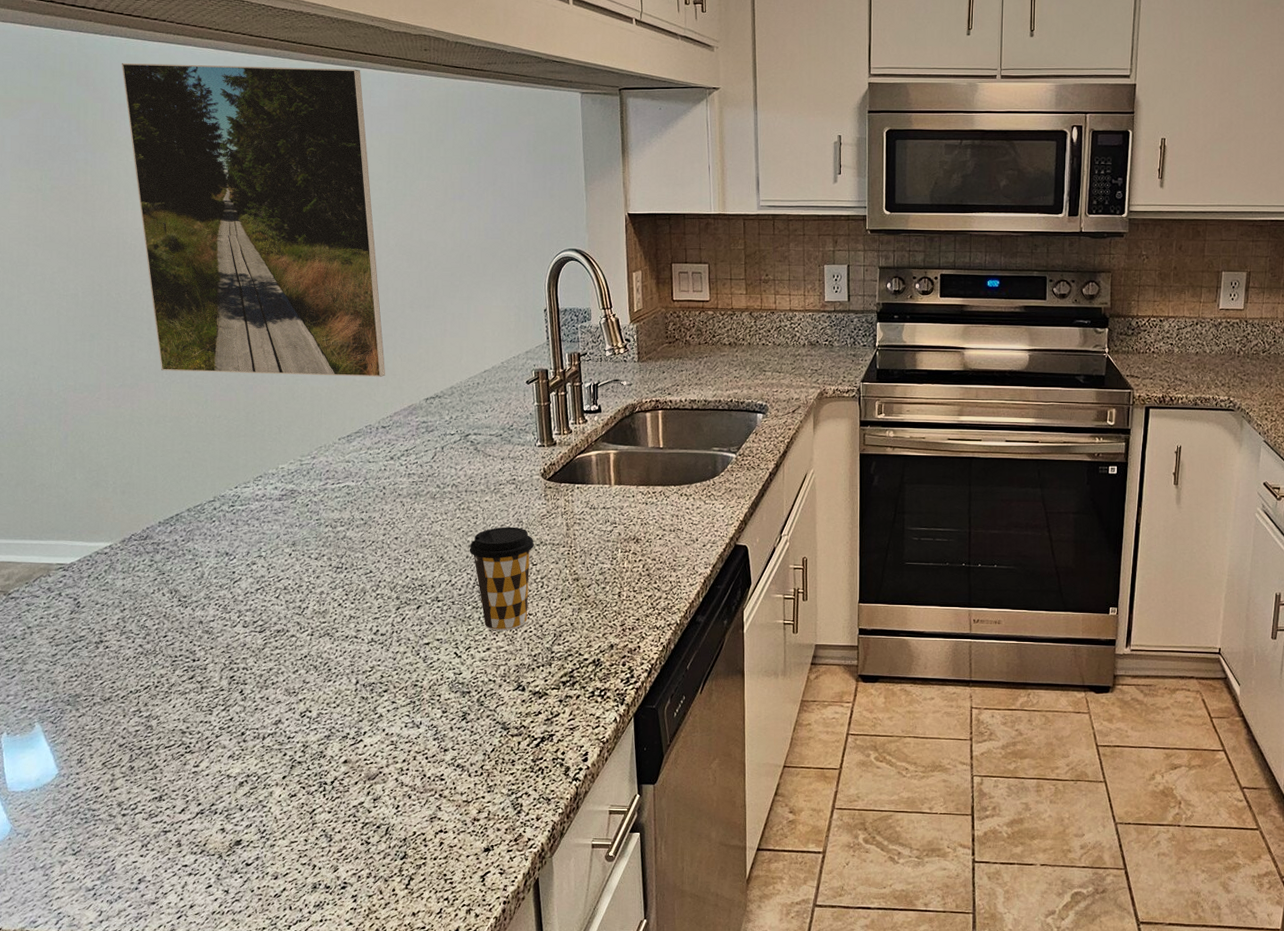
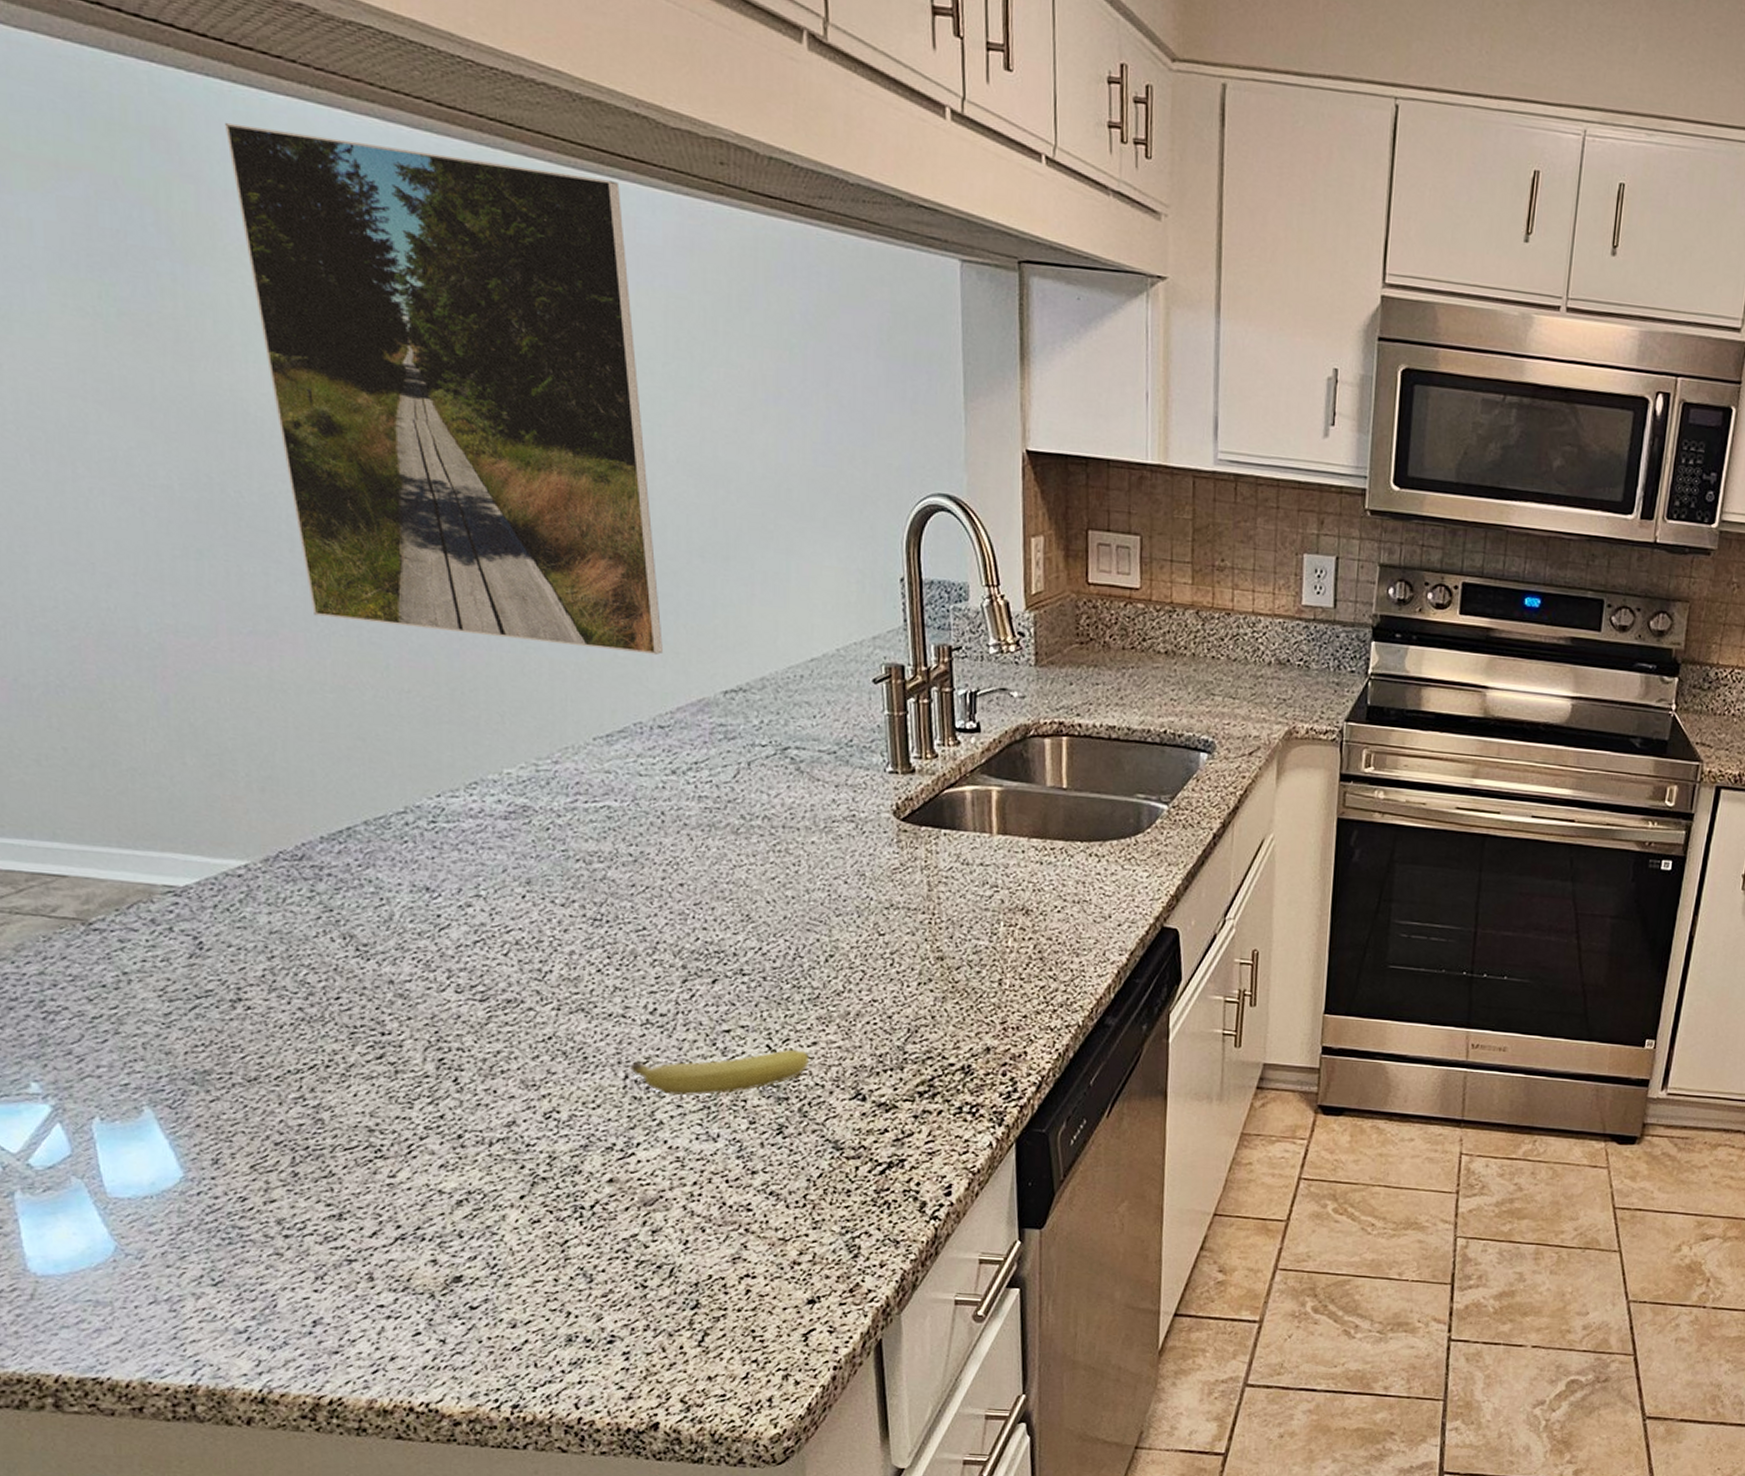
fruit: none [360,654,484,694] -> present [630,1049,809,1096]
coffee cup: present [469,526,535,631] -> none [788,879,882,1021]

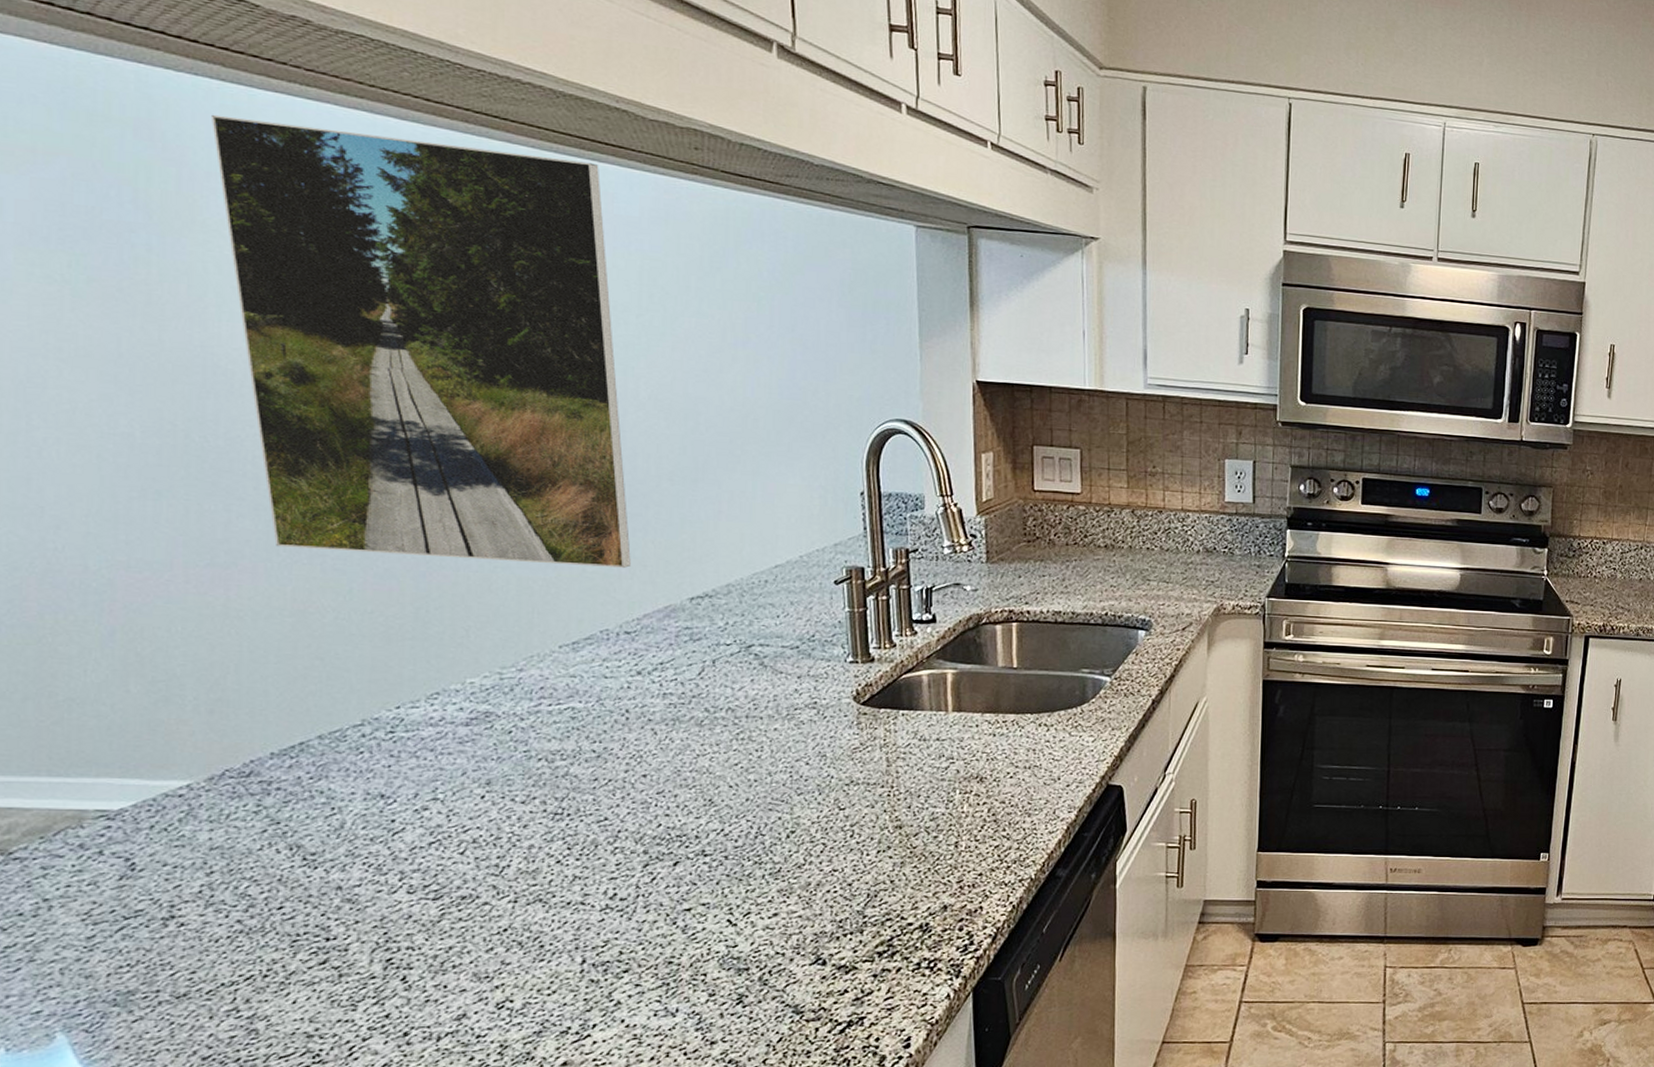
fruit: present [630,1049,809,1096] -> none [588,922,770,975]

